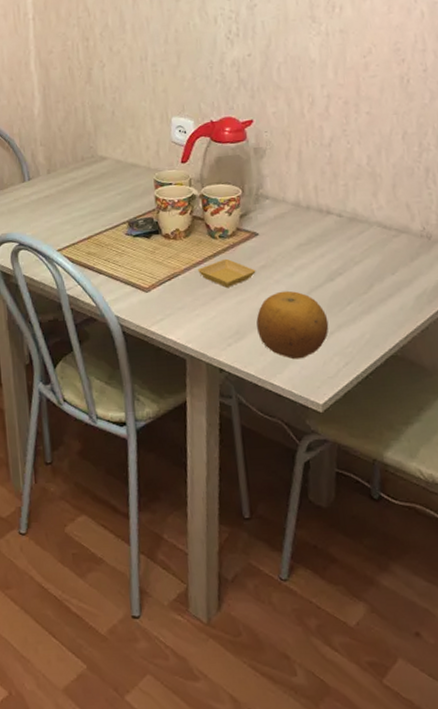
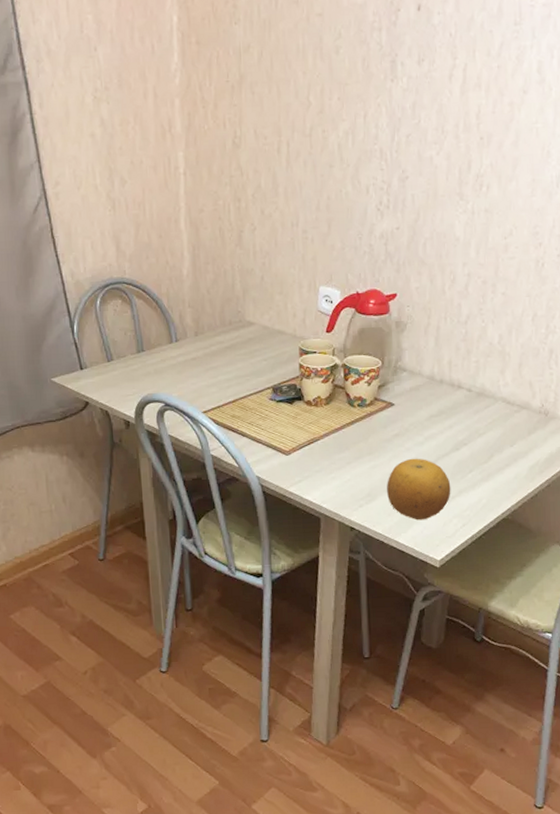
saucer: present [198,258,256,288] -> none [336,426,390,453]

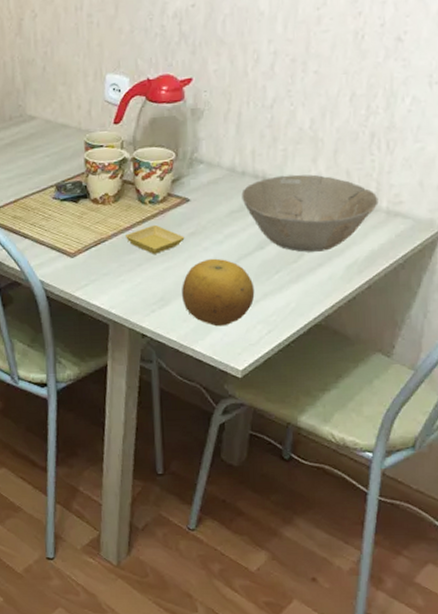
saucer: none [336,426,390,453] -> present [126,224,185,254]
bowl: none [440,384,556,454] -> present [241,174,379,253]

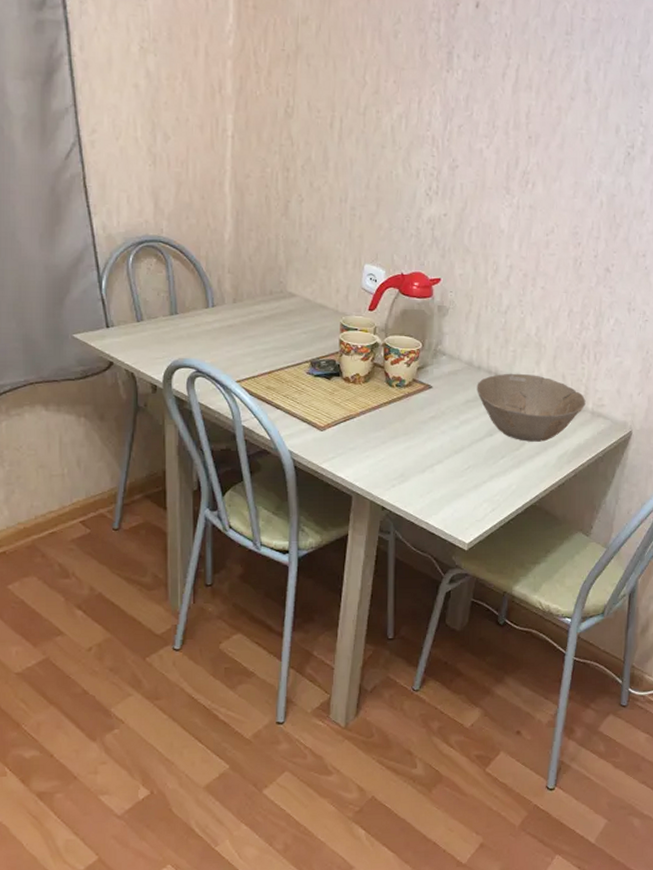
saucer: present [126,224,185,254] -> none [373,406,426,433]
fruit: present [182,258,255,327] -> none [420,441,483,503]

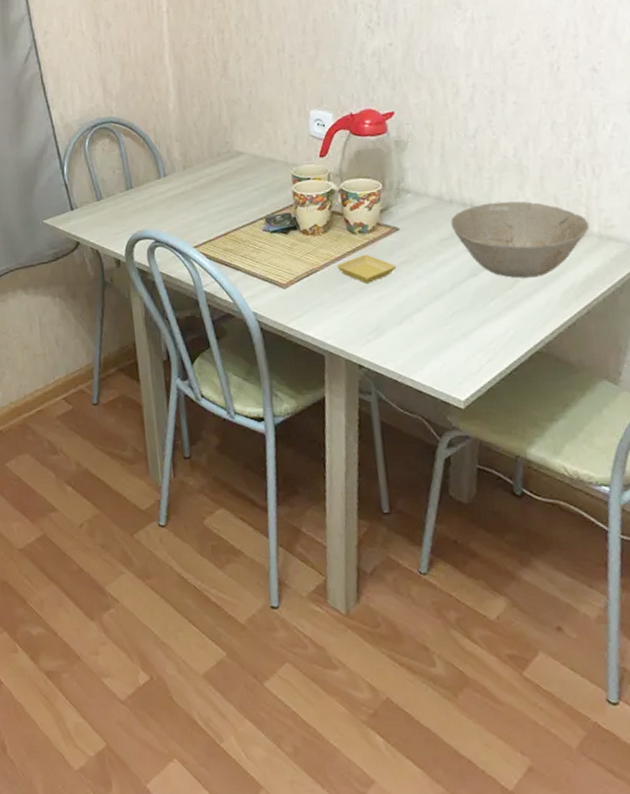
saucer: none [373,406,426,433] -> present [337,254,397,284]

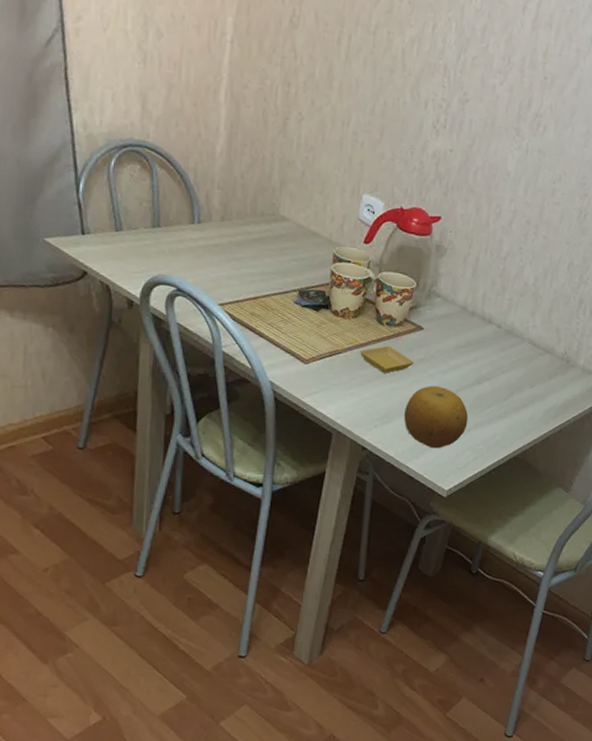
fruit: none [396,286,472,356] -> present [404,385,468,449]
bowl: present [450,201,590,279] -> none [468,321,578,394]

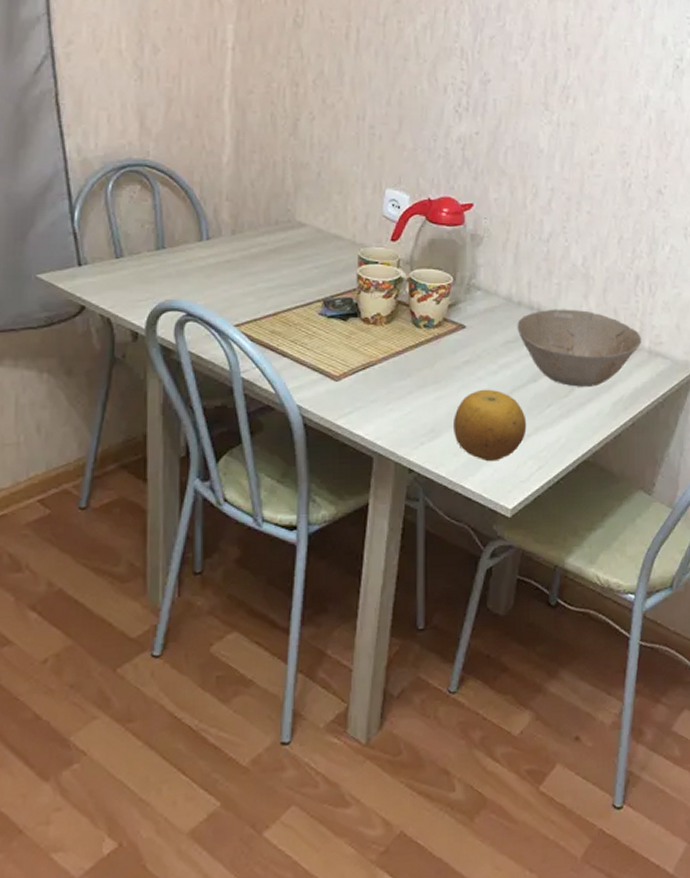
saucer: present [360,345,414,374] -> none [397,350,459,382]
bowl: none [468,321,578,394] -> present [517,309,642,387]

